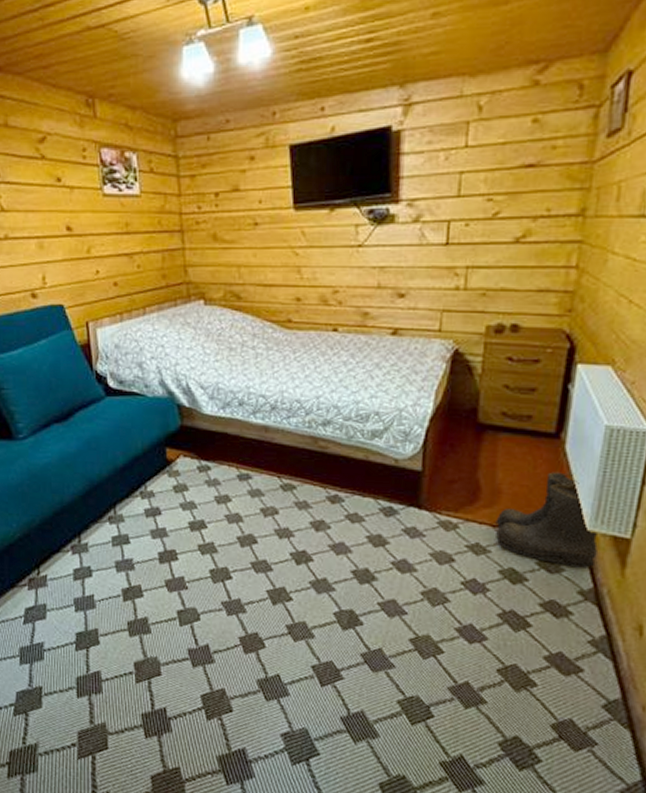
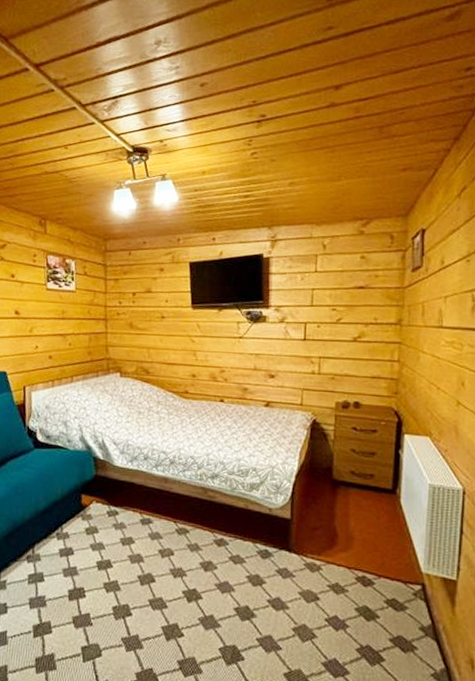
boots: present [495,472,598,570] -> none [350,521,432,608]

